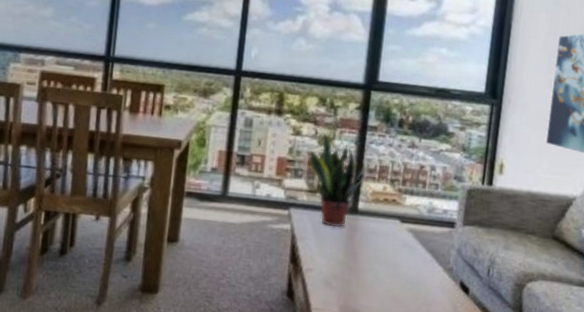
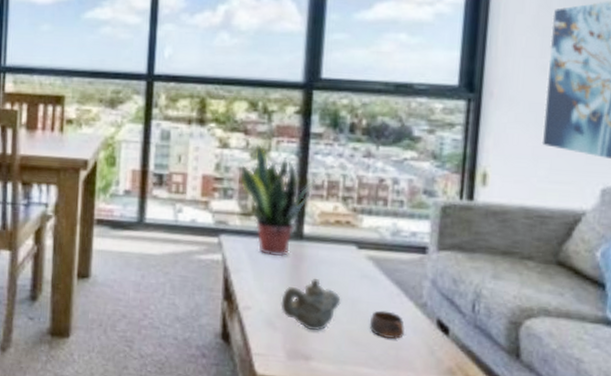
teapot: none [336,246,386,290] -> present [280,279,341,331]
cup: none [407,273,435,298] -> present [369,310,404,340]

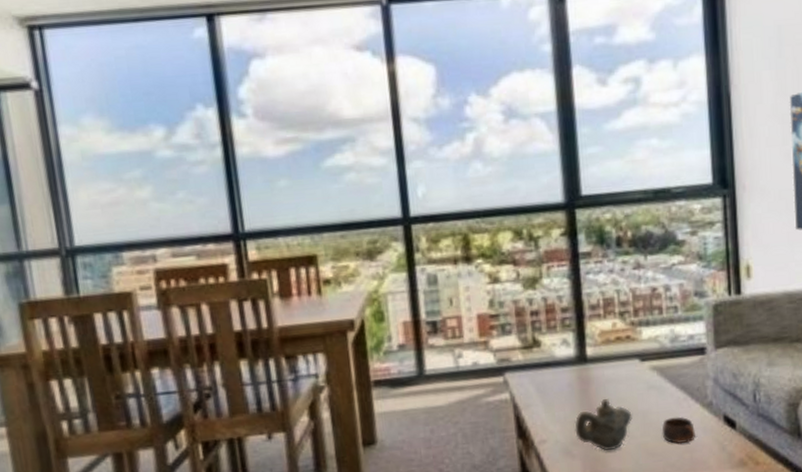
potted plant: present [240,144,319,257] -> none [515,273,594,385]

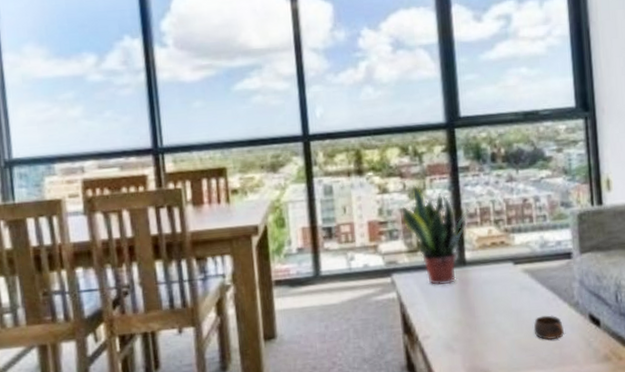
potted plant: none [515,273,594,385] -> present [402,185,471,286]
teapot: present [574,399,632,452] -> none [455,298,507,347]

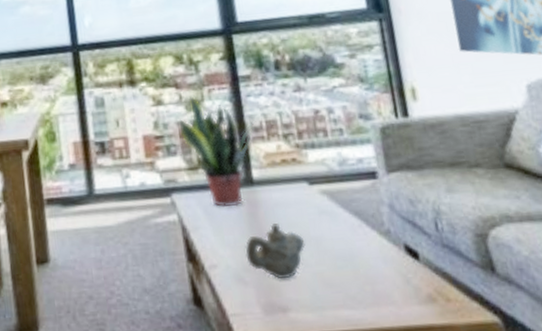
teapot: none [455,298,507,347] -> present [245,223,305,280]
cup: present [533,315,564,340] -> none [338,244,375,275]

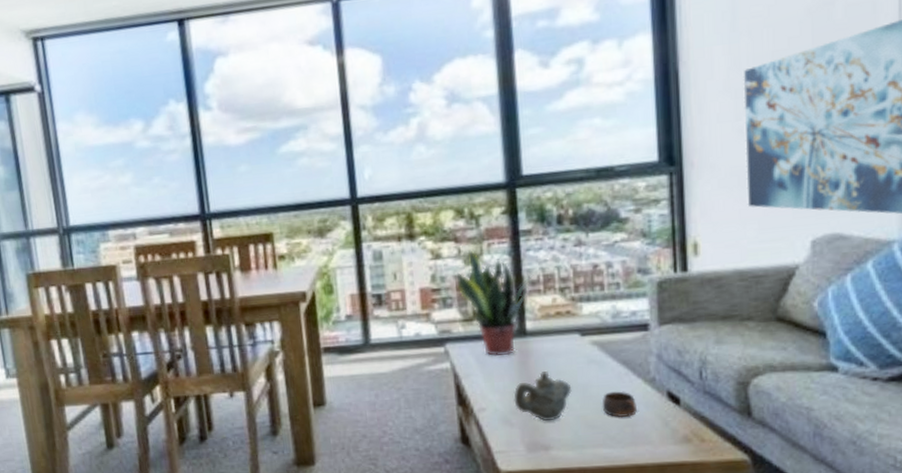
cup: none [338,244,375,275] -> present [602,391,637,418]

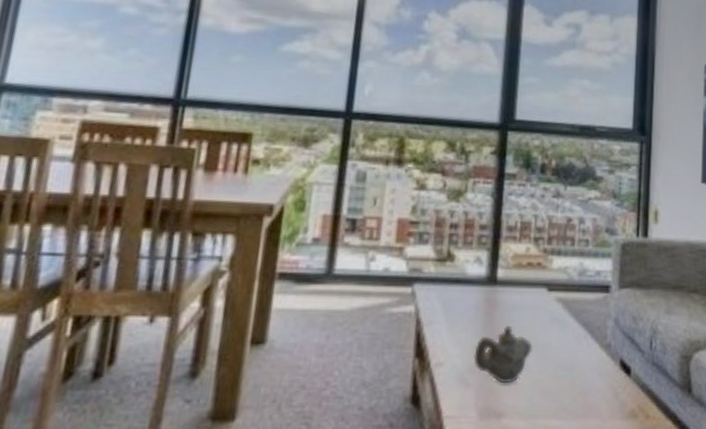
potted plant: present [456,250,534,357] -> none [436,185,512,305]
cup: present [602,391,637,418] -> none [559,355,591,386]

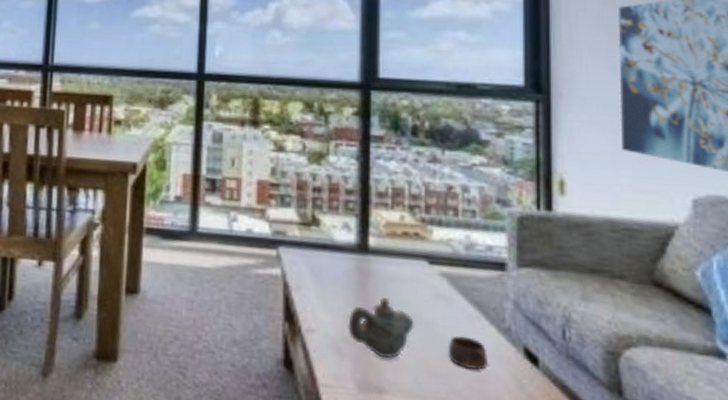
cup: none [559,355,591,386] -> present [448,335,488,371]

